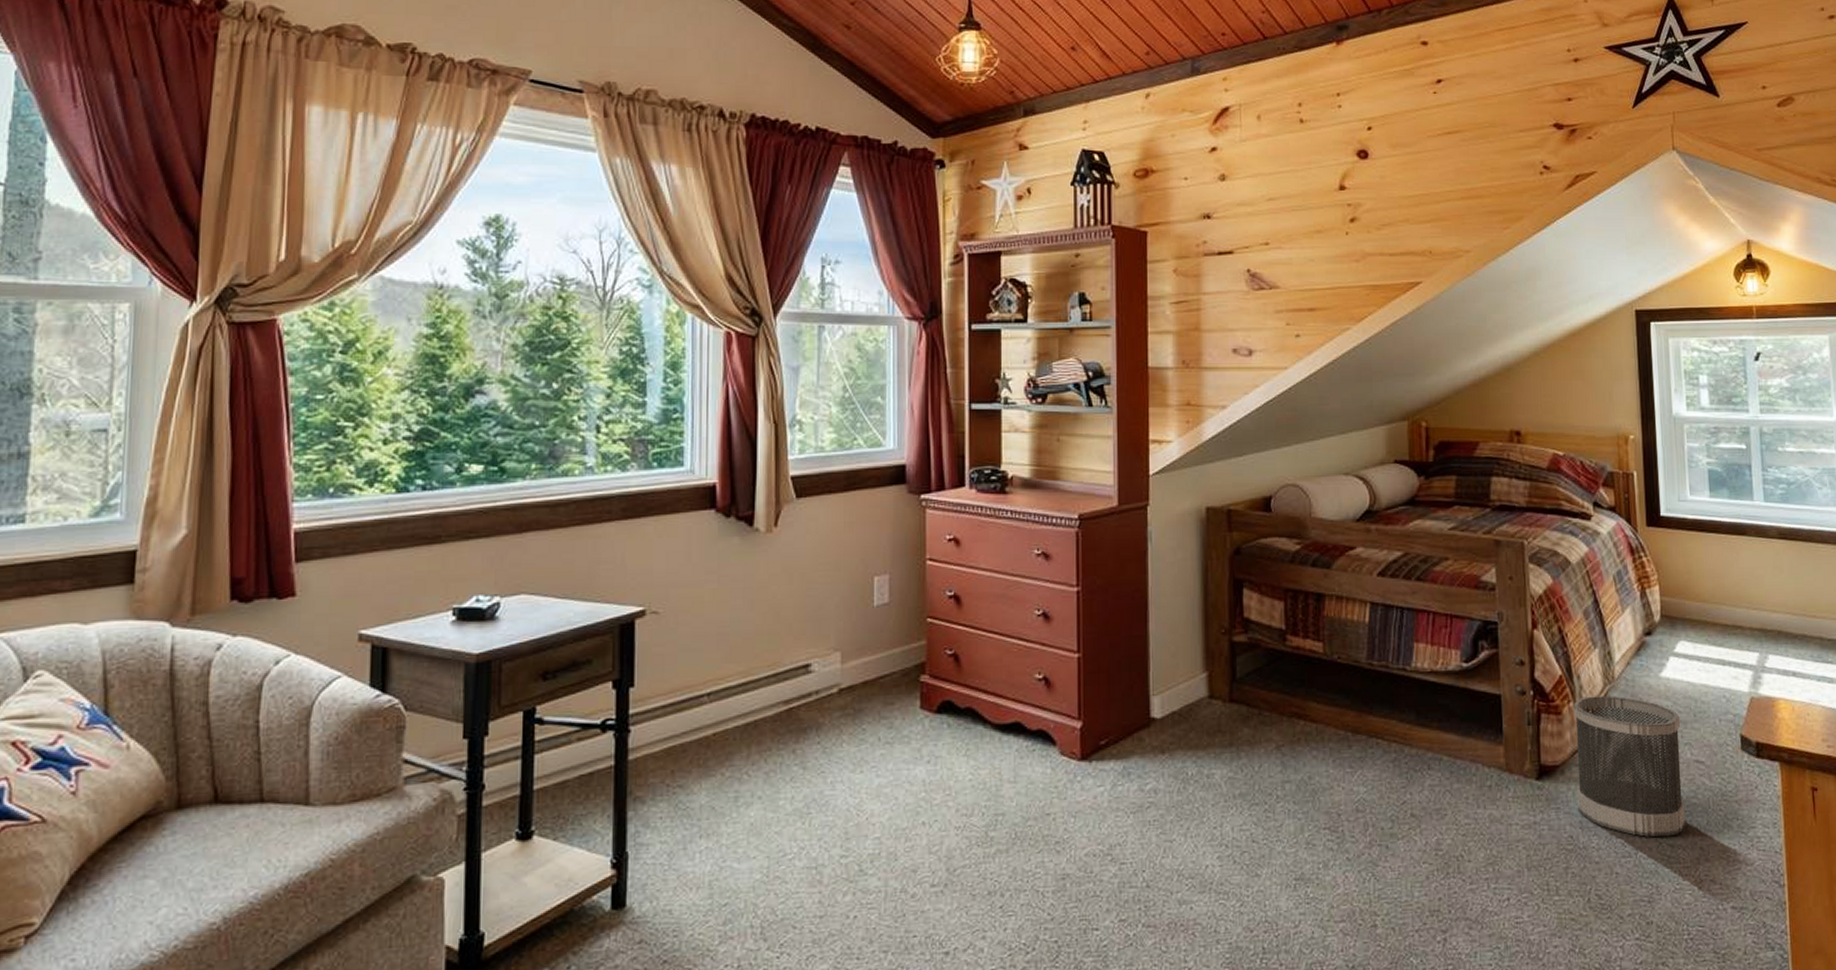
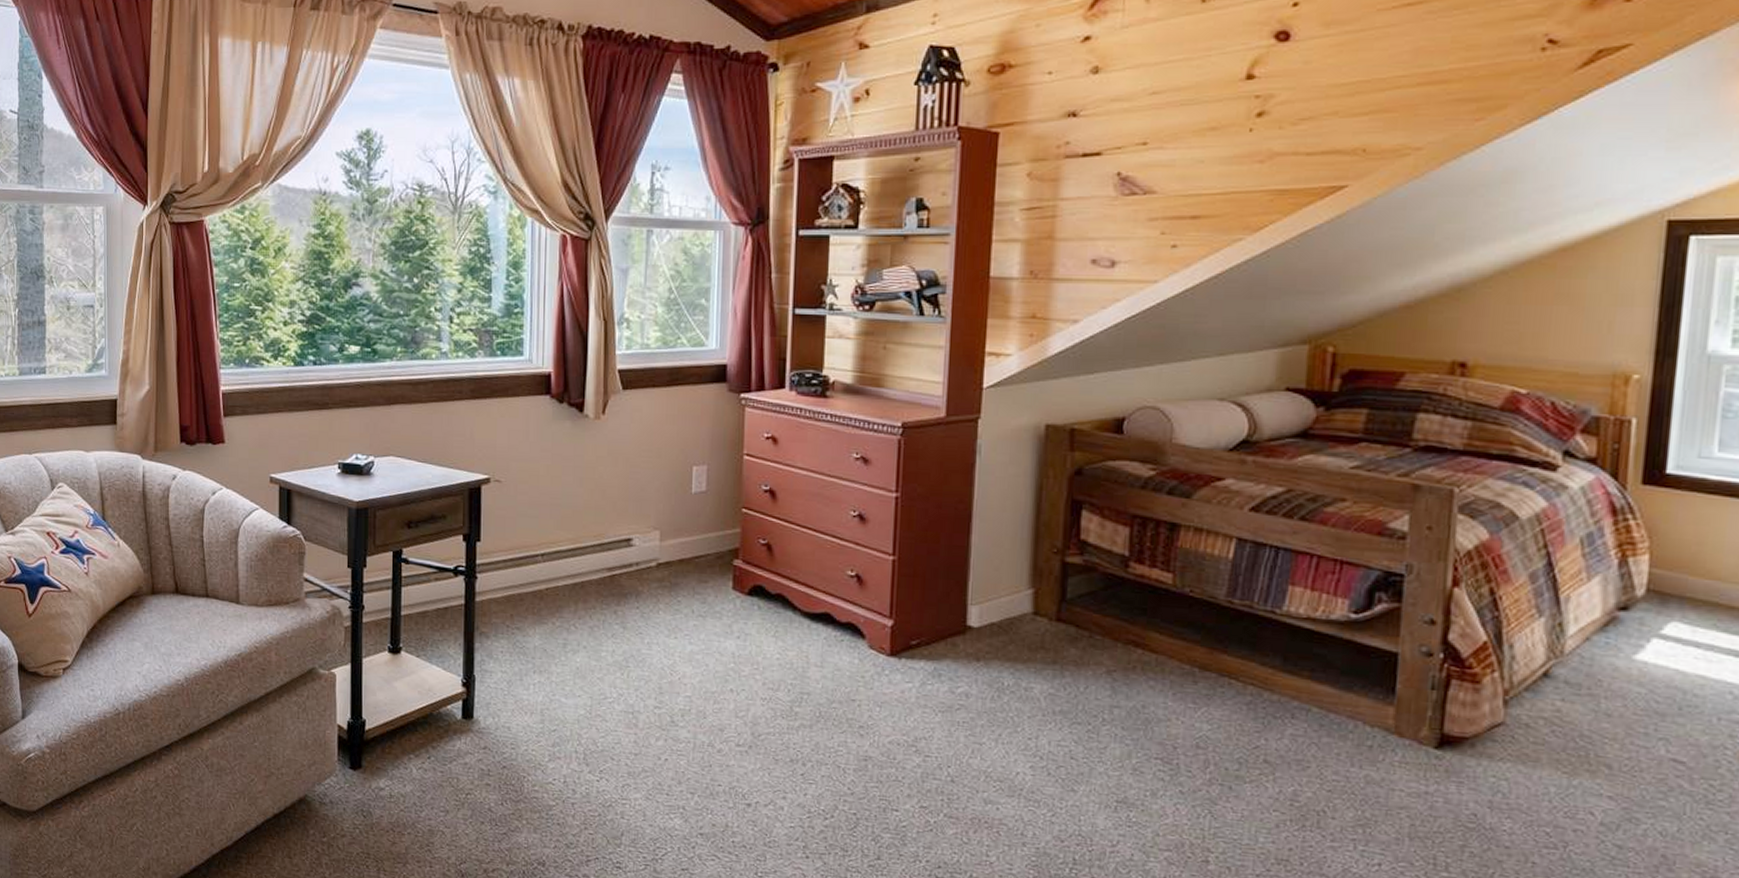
wastebasket: present [1573,695,1685,838] -> none [1489,668,1656,836]

